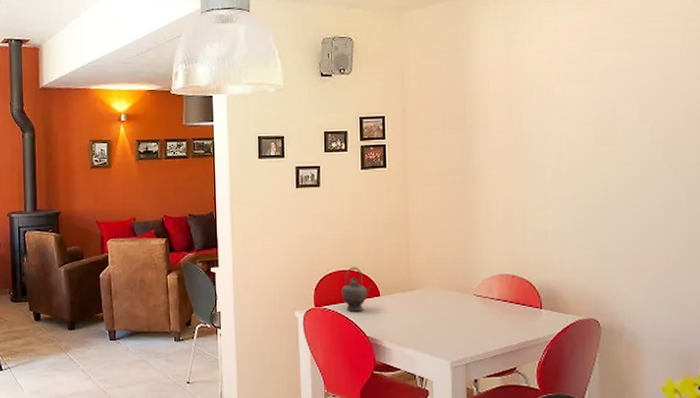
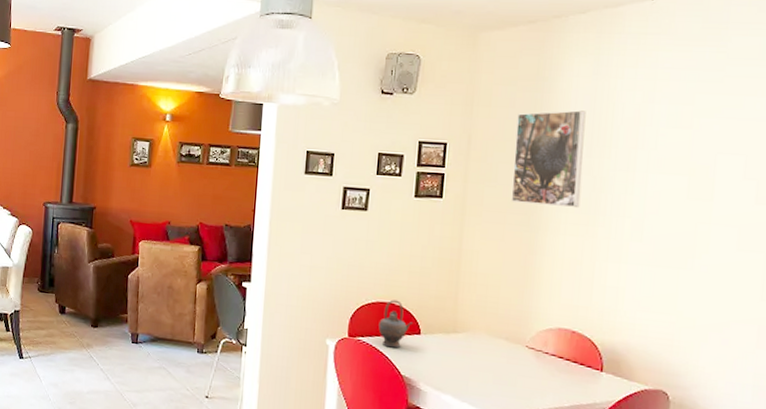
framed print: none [444,75,506,164] -> present [511,110,586,209]

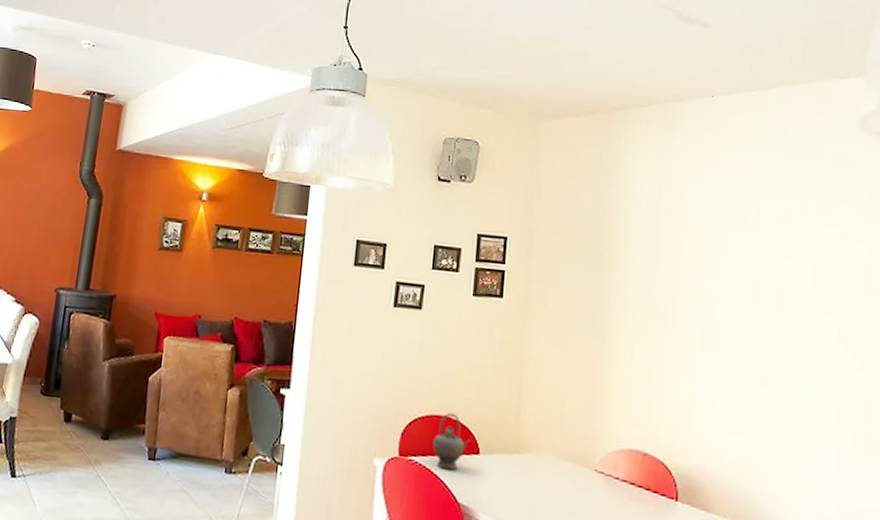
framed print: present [511,110,586,209] -> none [575,207,651,314]

